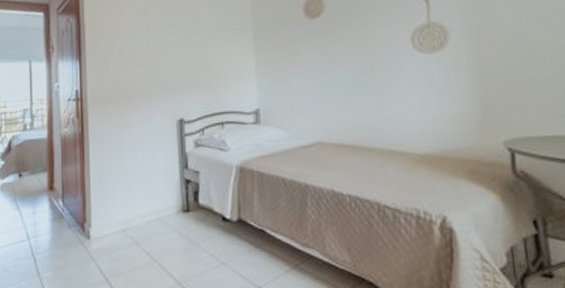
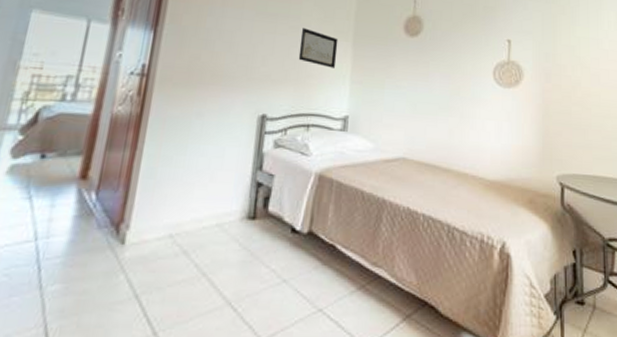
wall art: none [202,32,240,66] -> present [298,28,339,68]

